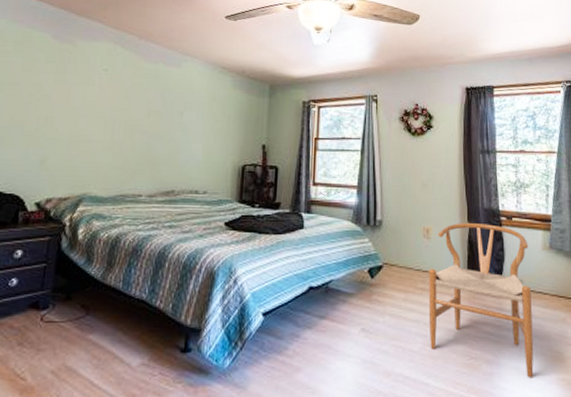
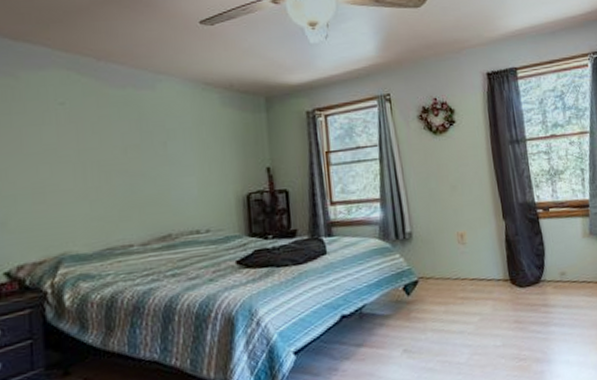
chair: present [428,223,534,378] -> none [468,218,584,369]

